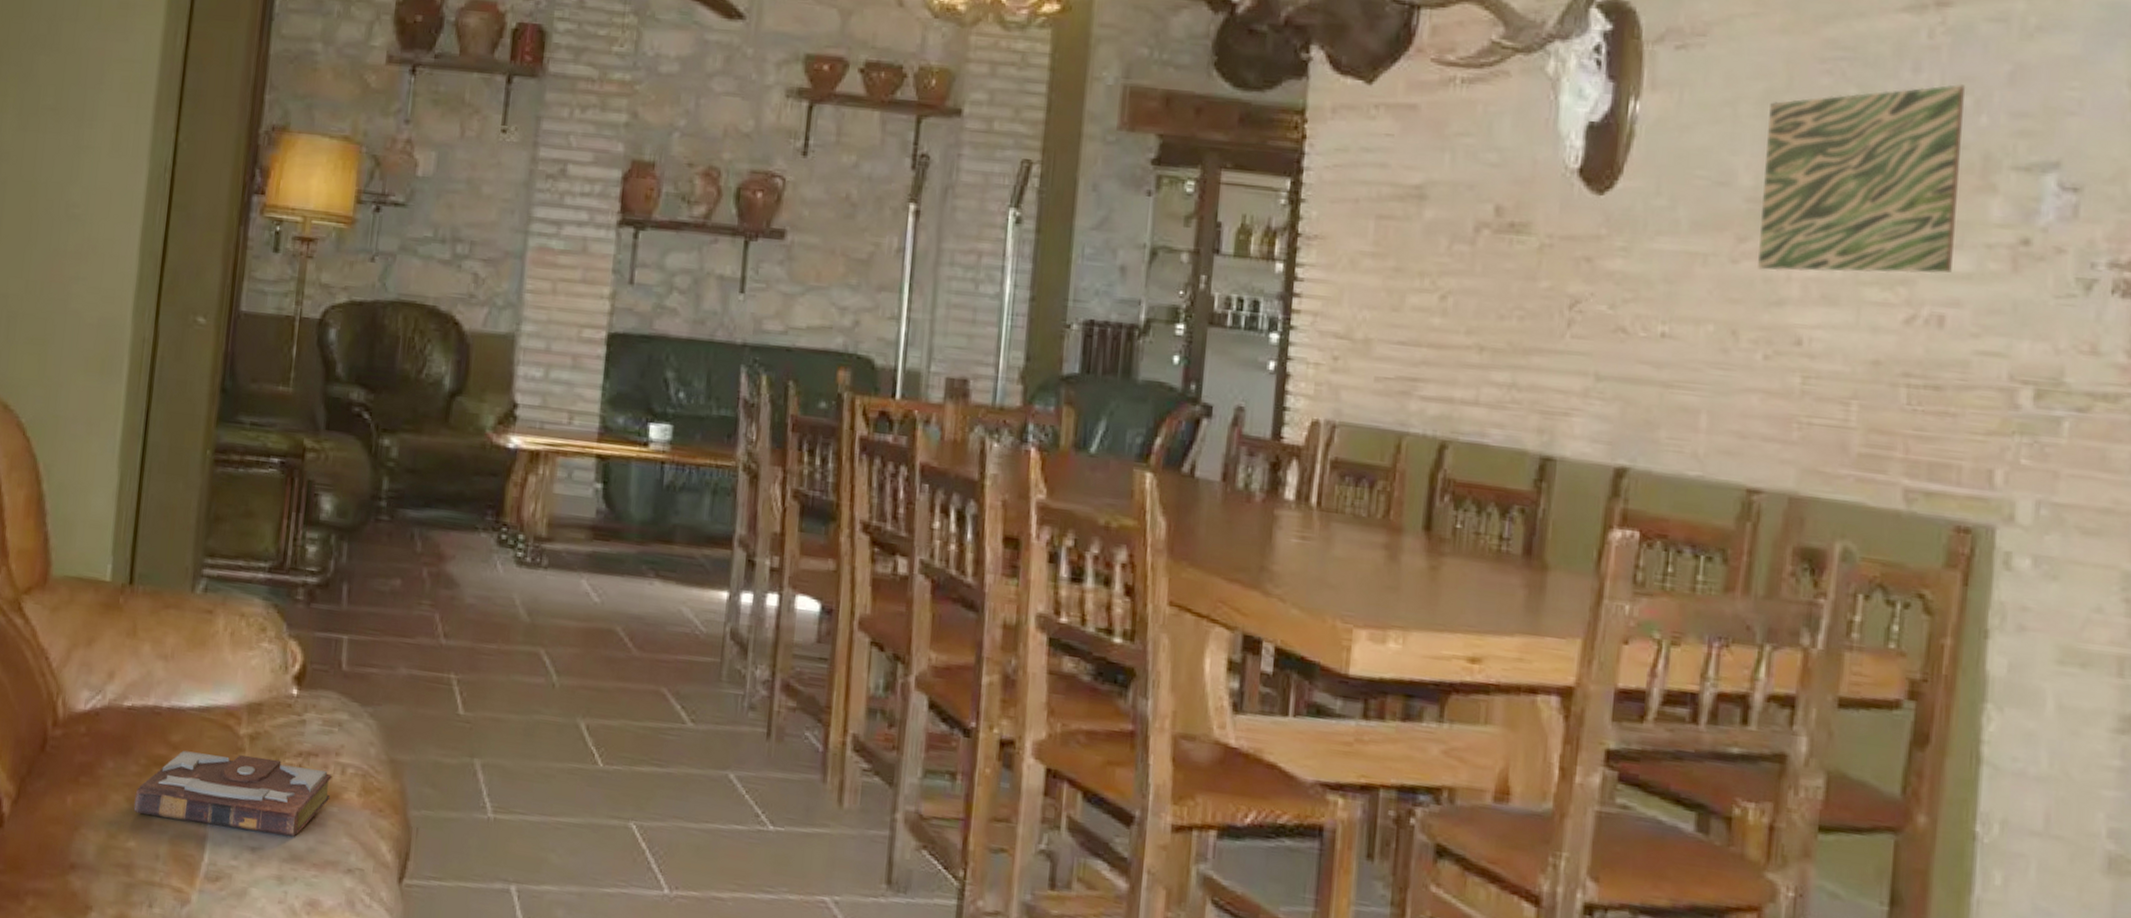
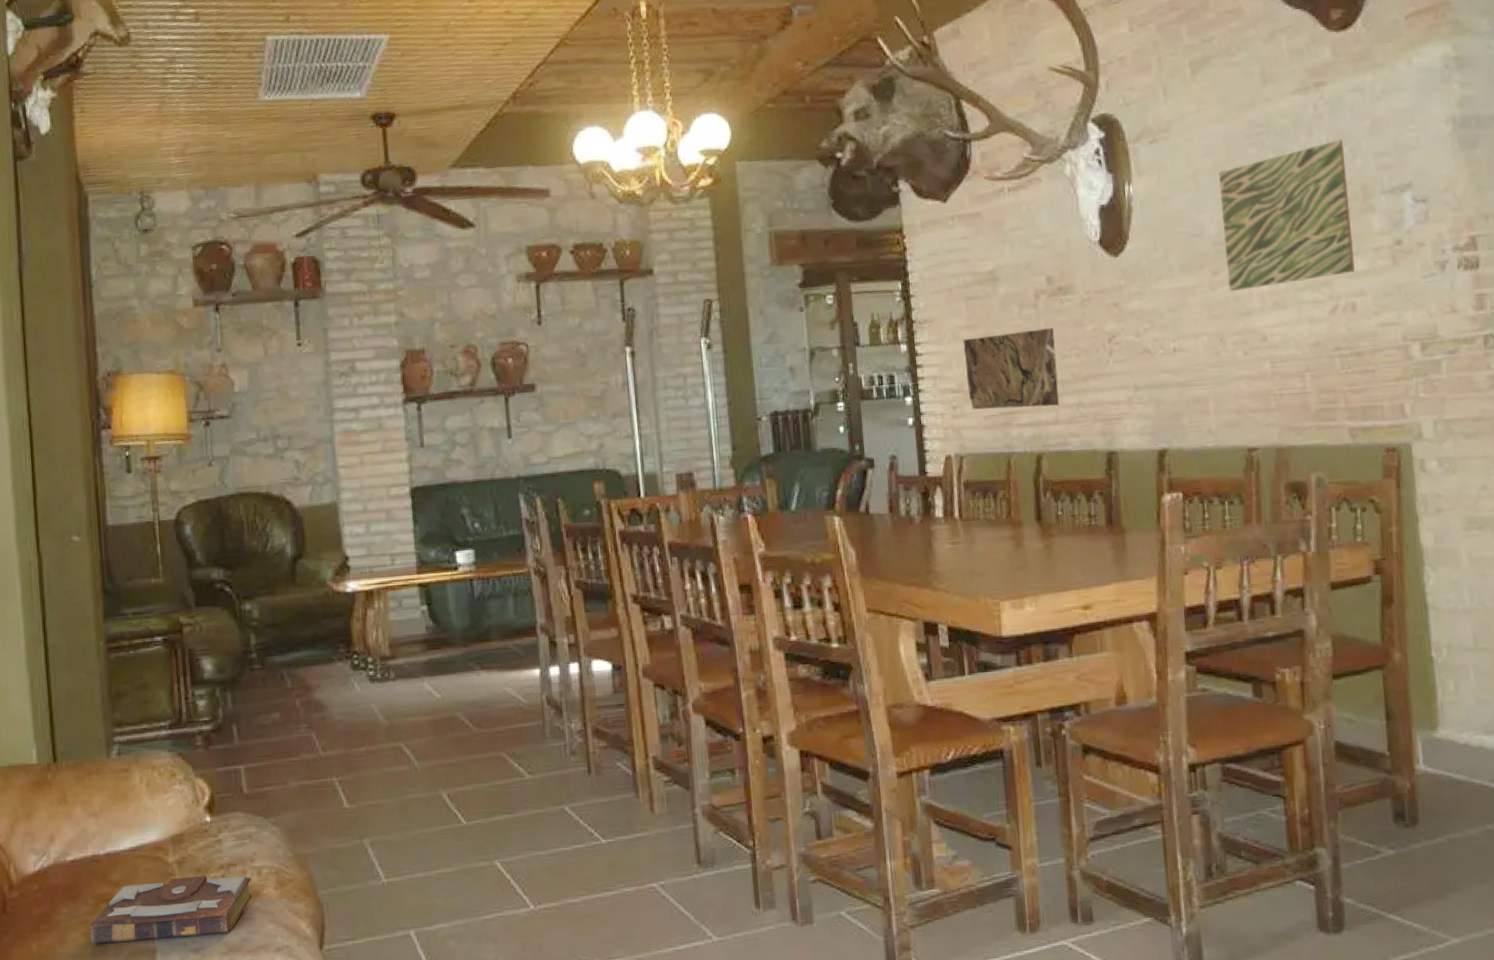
map: none [1358,270,1494,381] -> present [963,328,1060,410]

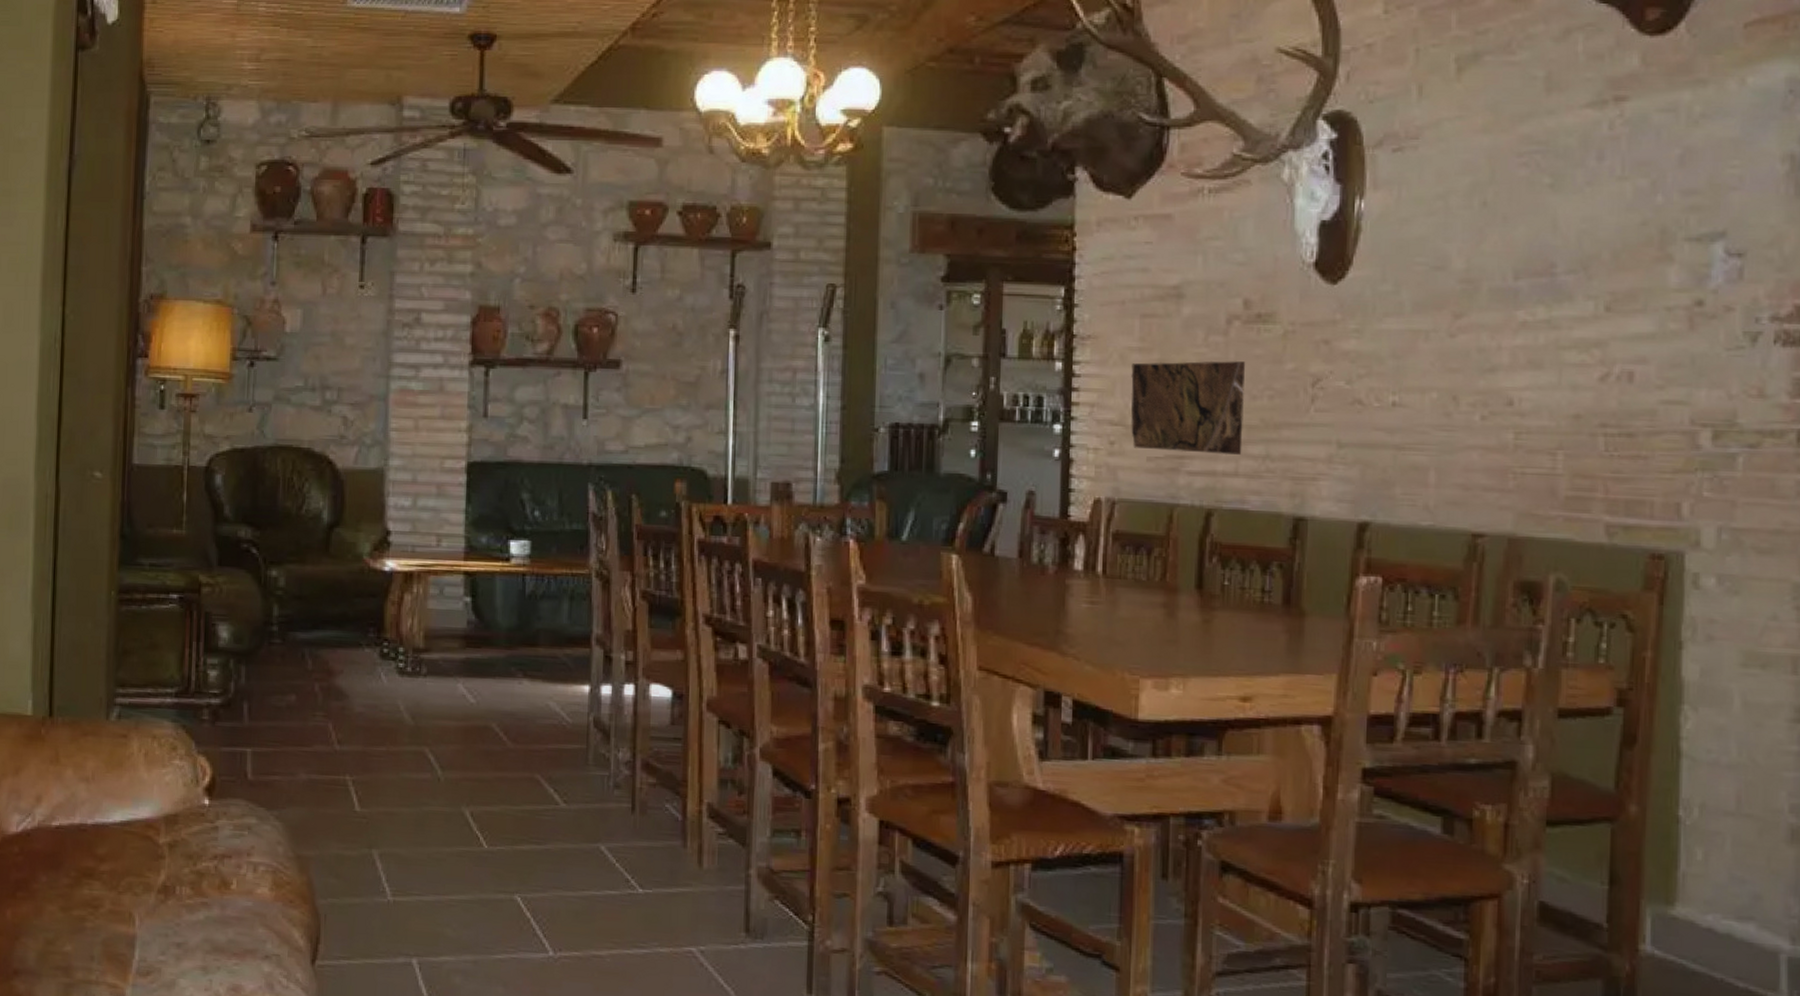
book: present [89,875,253,945] -> none [67,861,245,931]
wall art: present [1219,139,1355,292] -> none [1472,169,1642,342]

